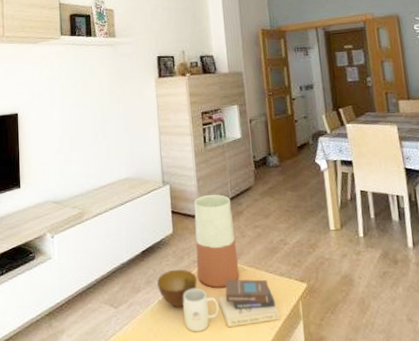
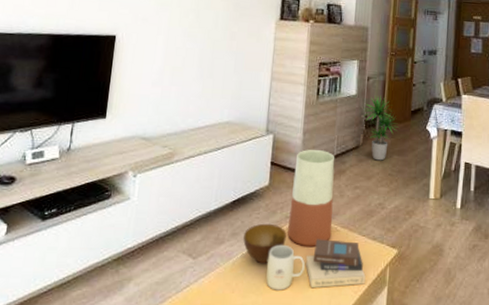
potted plant: none [251,136,288,199] -> present [363,95,399,161]

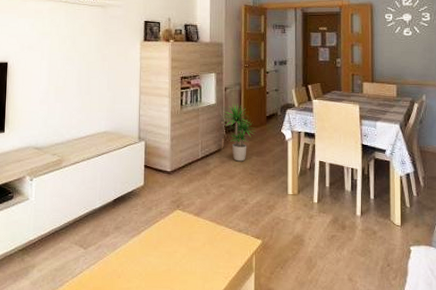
bowl: present [243,223,287,264] -> none [125,218,162,253]
mug: present [266,244,305,291] -> none [146,236,180,276]
vase: present [288,149,335,248] -> none [163,153,202,239]
books: present [305,239,366,289] -> none [180,231,234,274]

